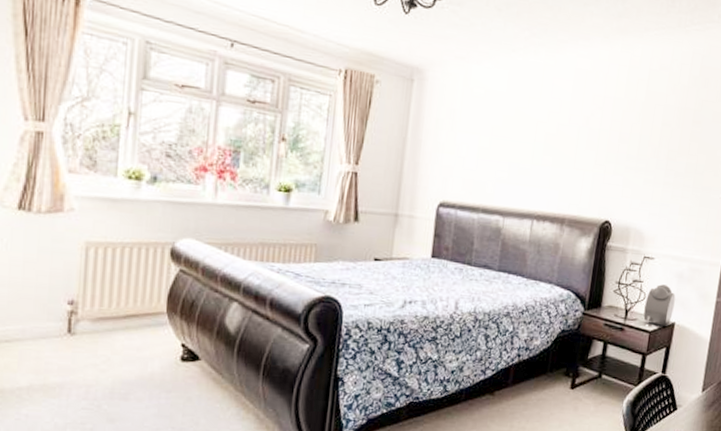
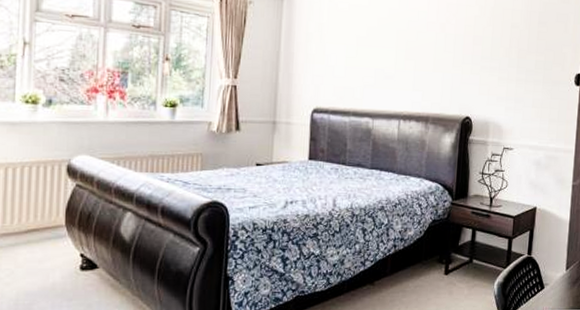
alarm clock: present [643,284,676,326] -> none [507,172,535,211]

